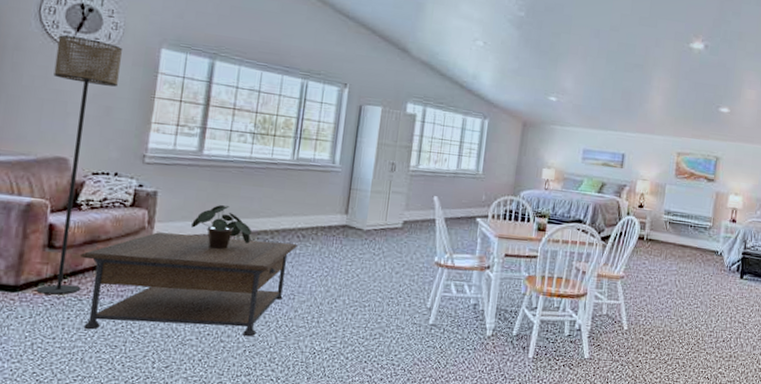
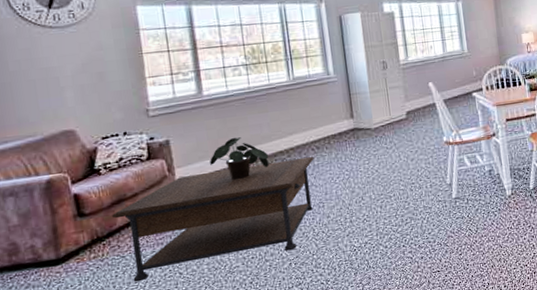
floor lamp: present [36,35,122,295] -> none [32,12,121,260]

